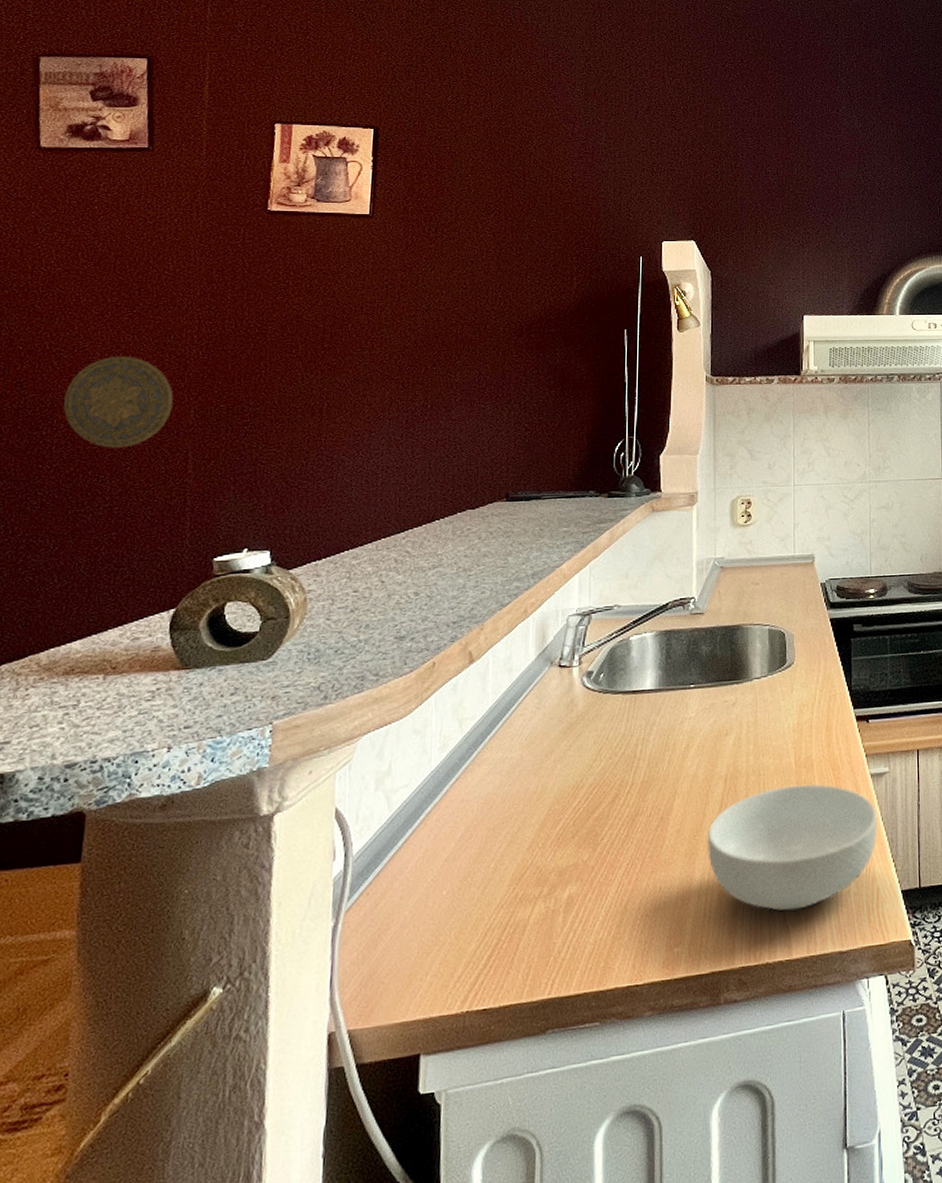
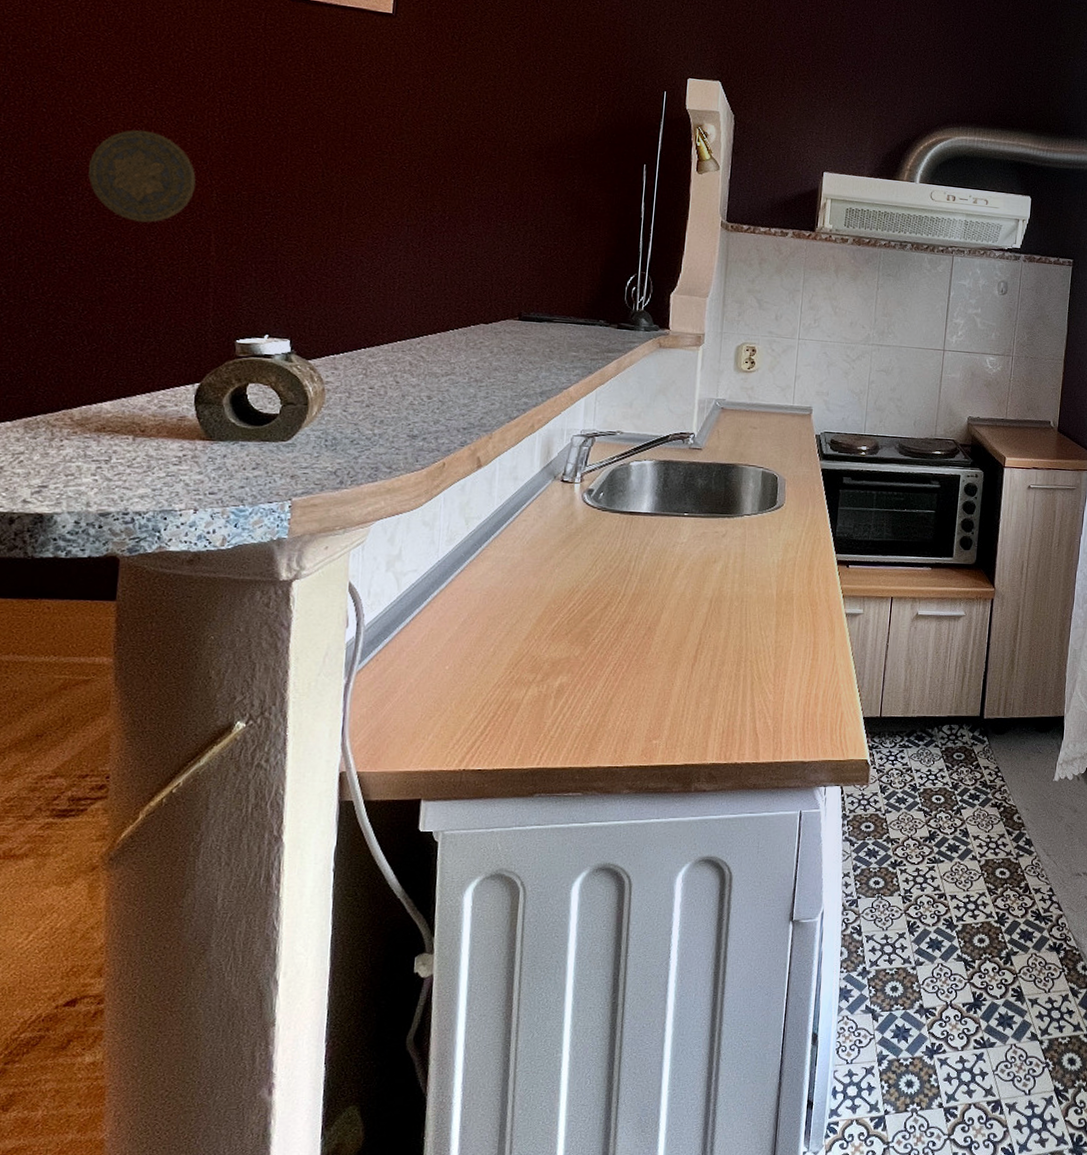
cereal bowl: present [708,784,878,911] -> none [689,614,848,722]

